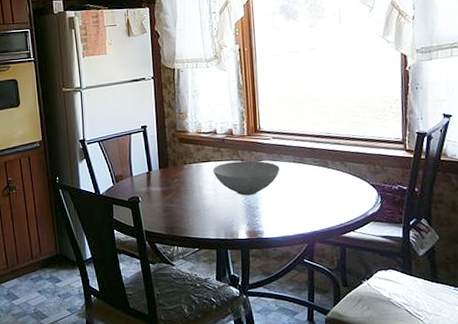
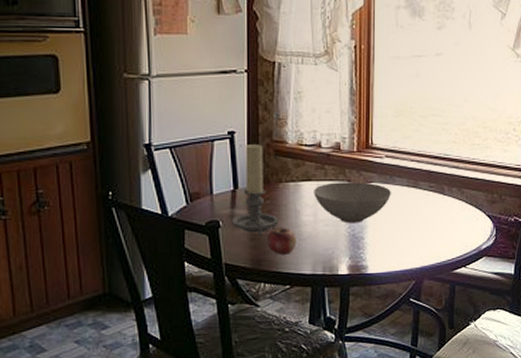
candle holder: none [148,134,186,208] -> present [232,143,278,236]
apple: none [177,200,202,223] -> present [267,227,297,255]

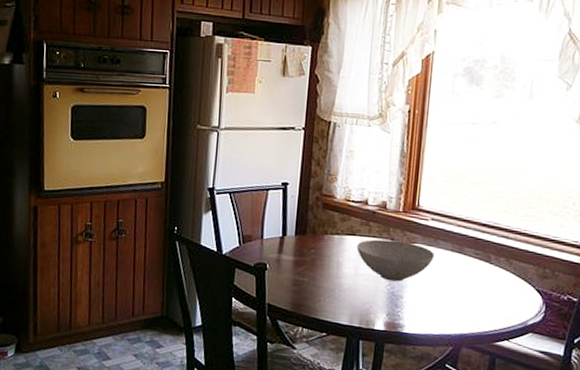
candle holder: present [232,143,278,236] -> none [277,195,321,282]
apple: present [267,227,297,255] -> none [308,276,337,303]

